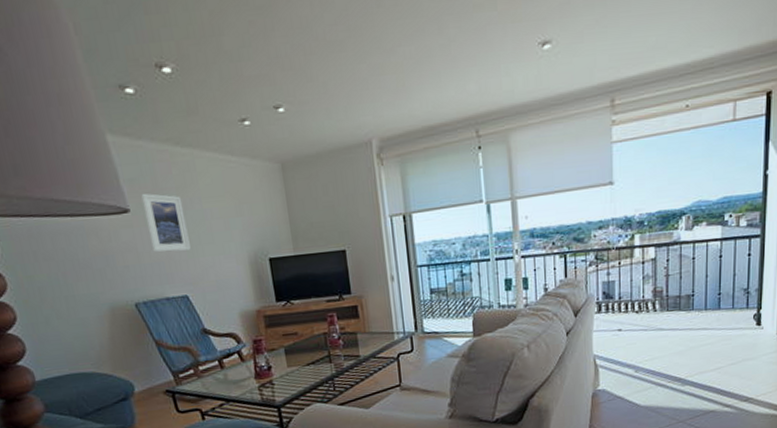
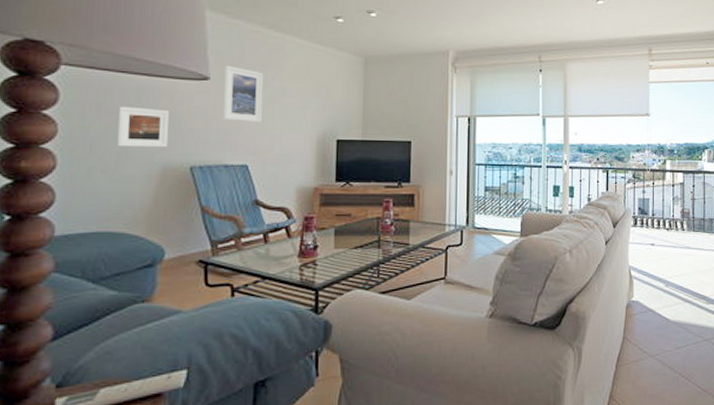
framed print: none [53,249,109,293] -> present [117,106,169,148]

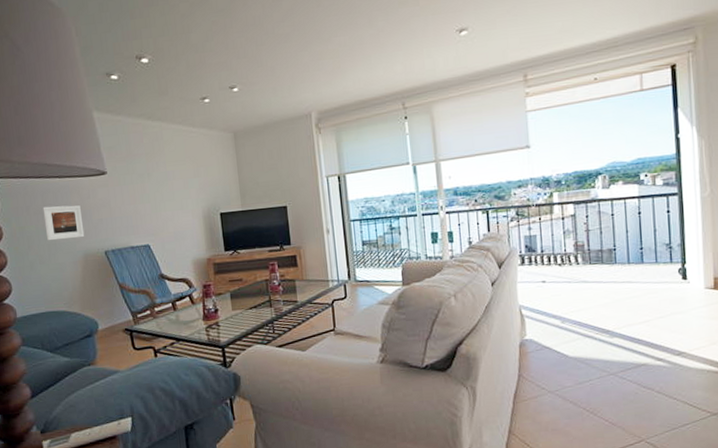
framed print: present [223,65,264,122] -> none [117,158,154,207]

